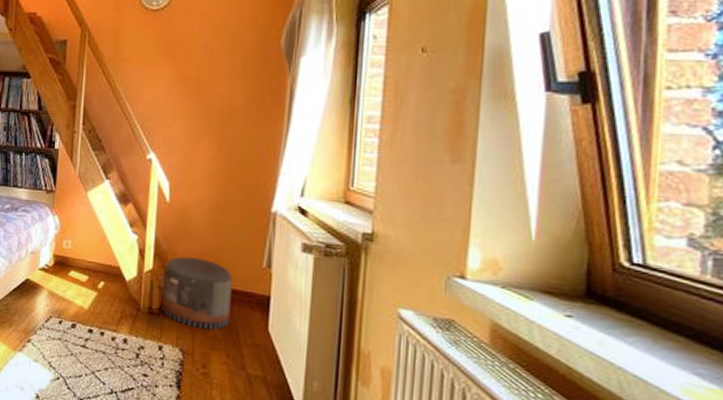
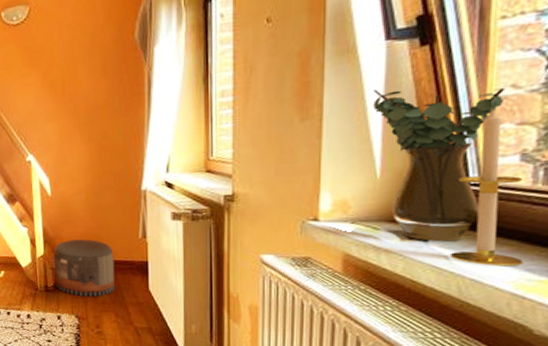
vase: none [530,142,670,327] -> present [373,87,504,242]
candle: none [609,183,692,368] -> present [449,108,523,267]

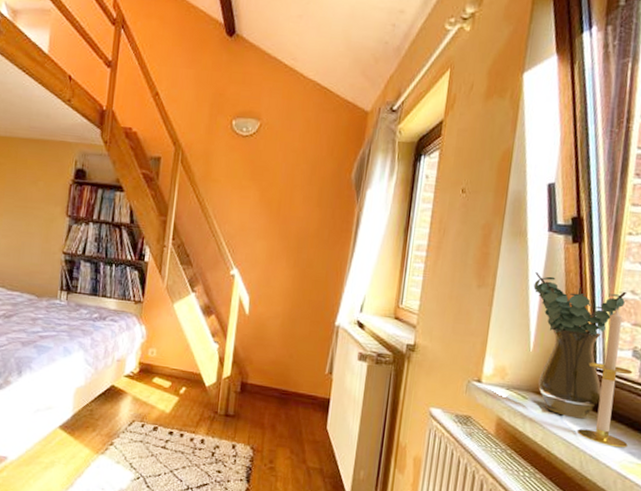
pouf: present [53,239,115,297] -> none [236,364,300,429]

